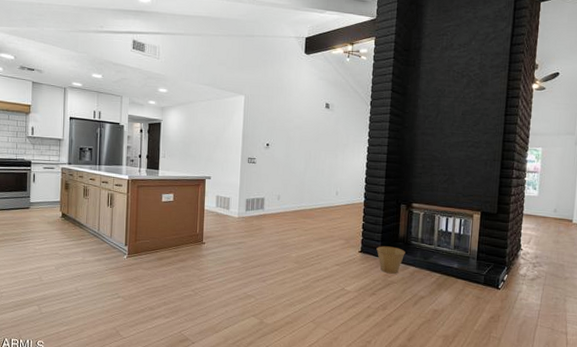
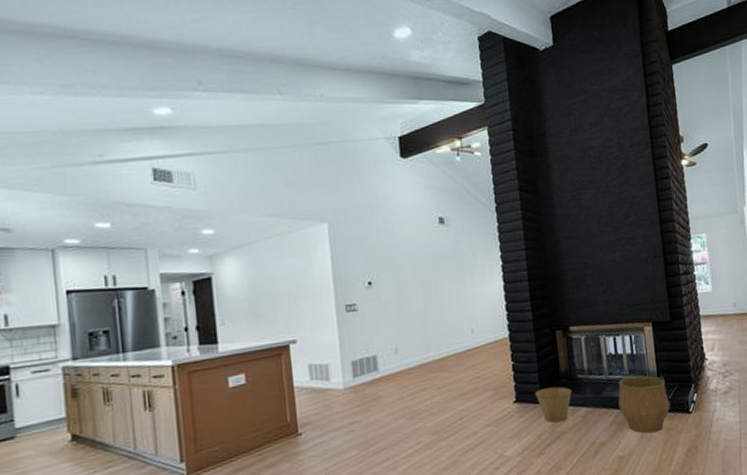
basket: none [441,251,483,298] -> present [618,375,670,434]

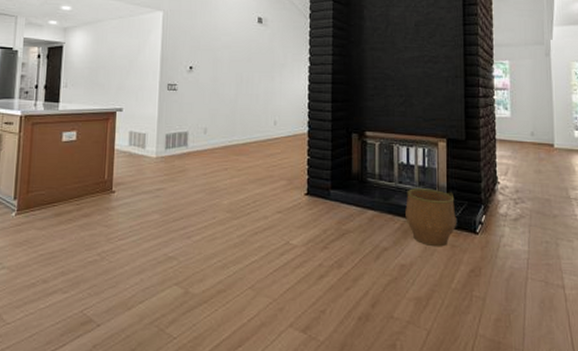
basket: present [535,386,572,423] -> none [326,185,361,221]

